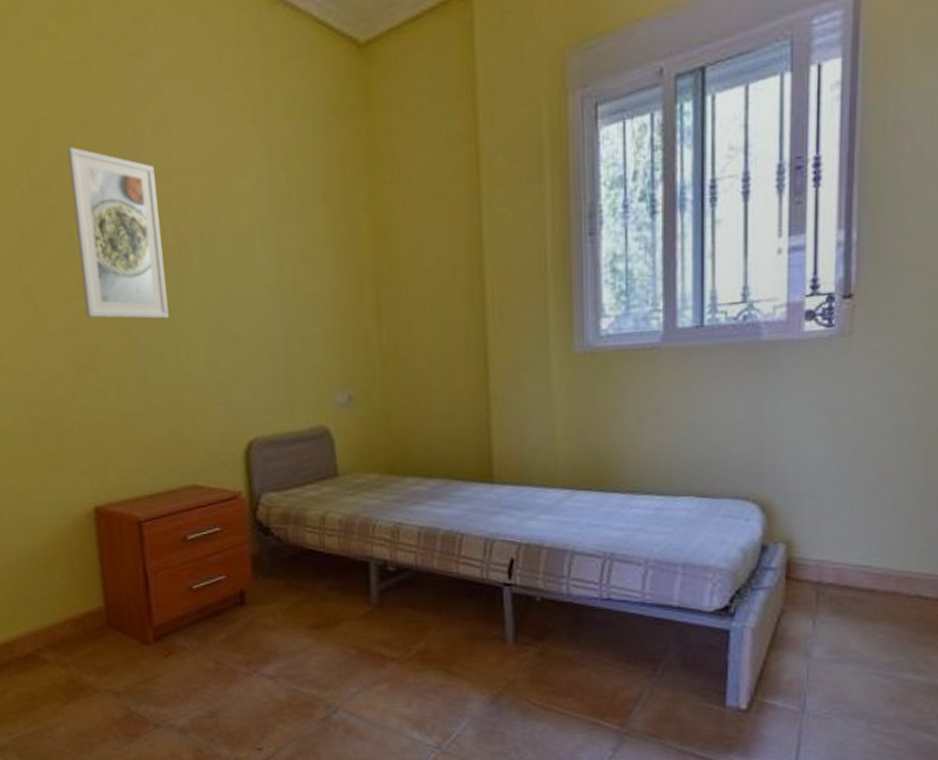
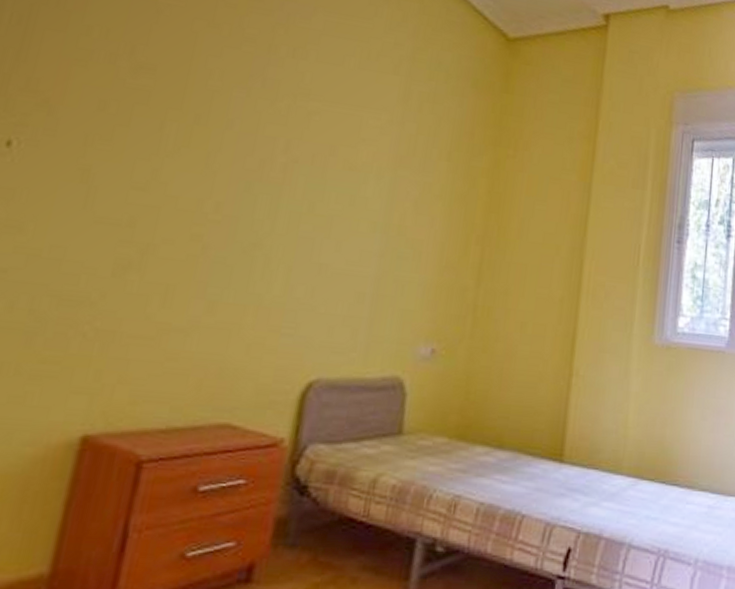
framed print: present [67,146,169,319] -> none [152,40,281,233]

